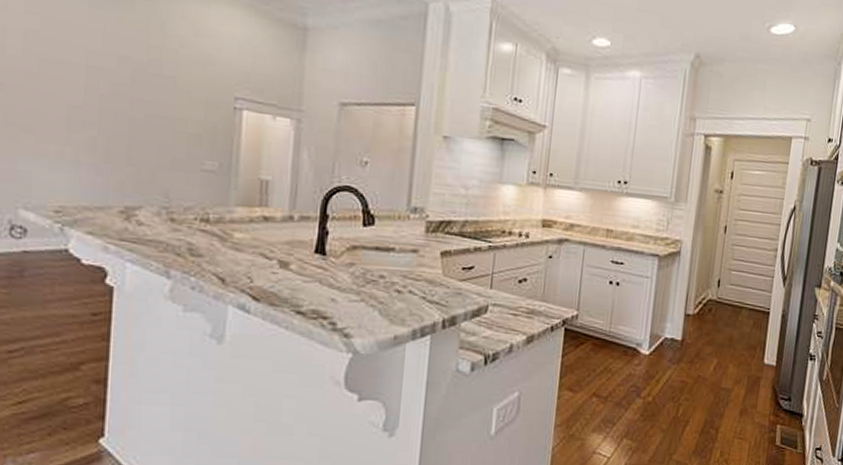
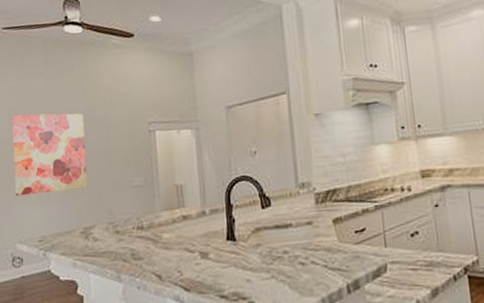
wall art: none [24,39,143,159] -> present [12,113,88,197]

